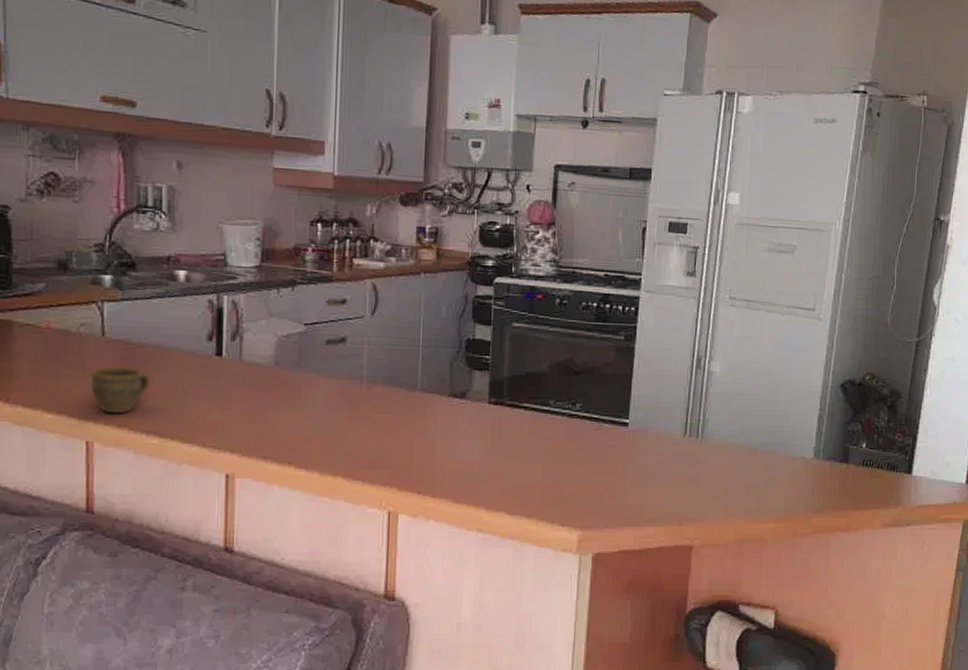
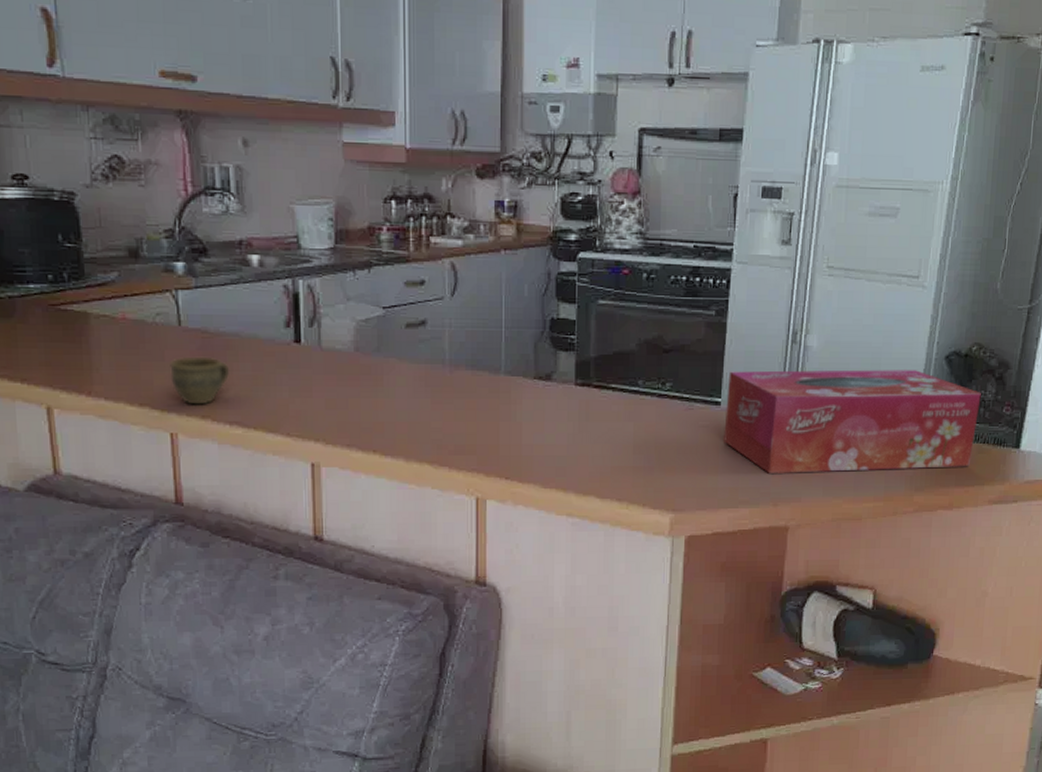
tissue box: none [631,394,875,494] -> present [724,370,981,473]

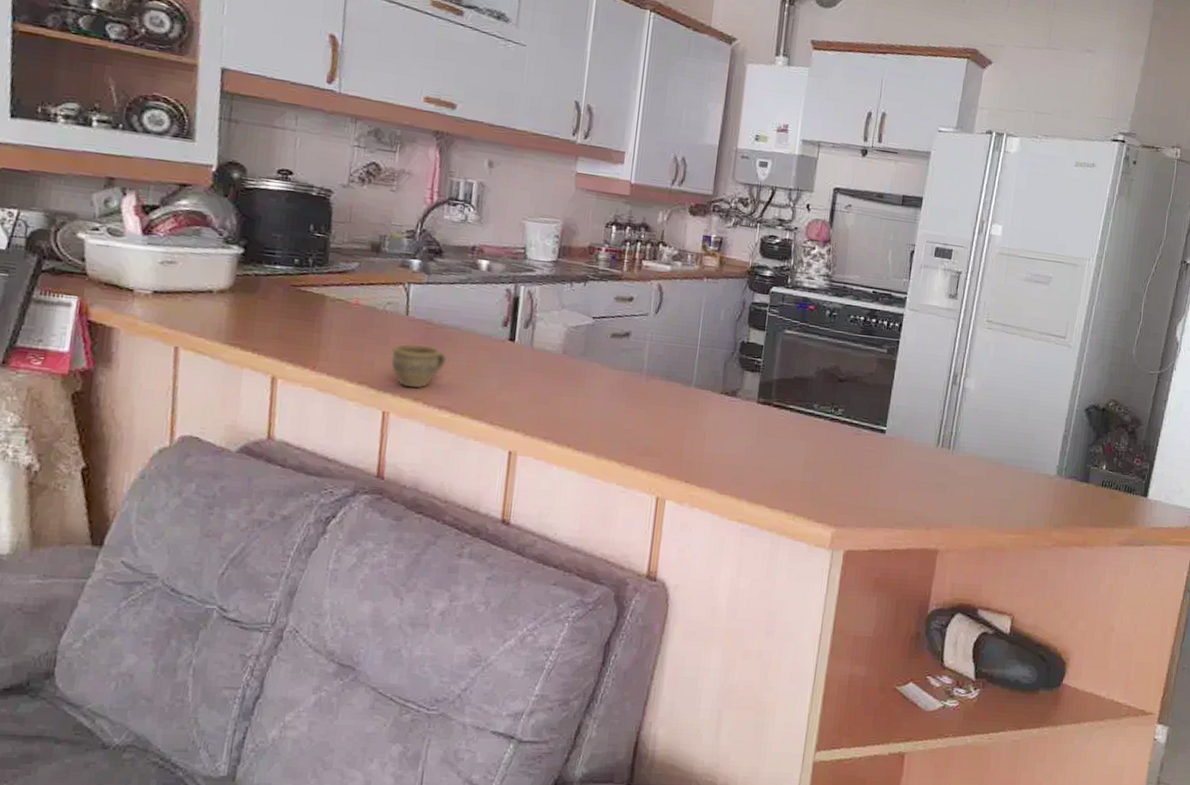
tissue box: present [724,370,981,473] -> none [885,404,1115,510]

